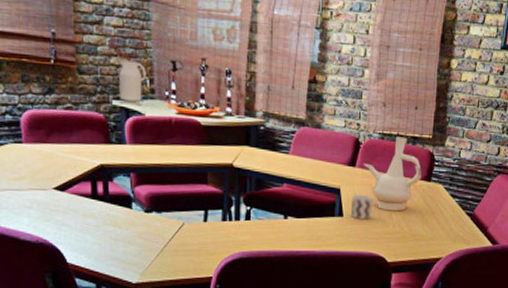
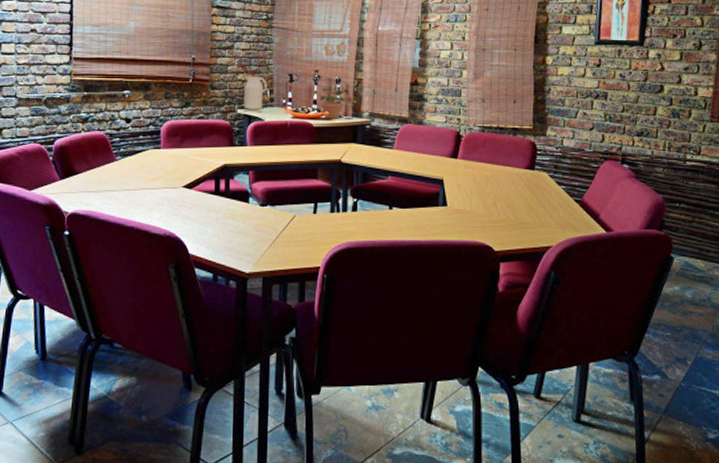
potted plant: none [207,80,243,118] -> present [319,88,351,119]
cup: present [350,195,379,220] -> none [454,185,482,210]
coffeepot: present [363,136,421,212] -> none [465,129,524,200]

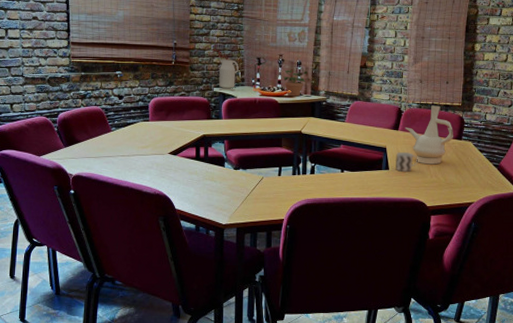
cup: none [454,185,482,210] -> present [395,152,418,173]
coffeepot: none [465,129,524,200] -> present [405,105,453,165]

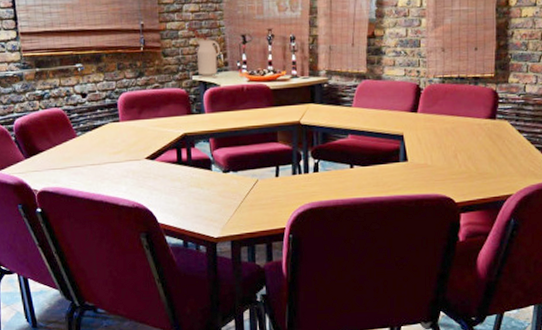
potted plant: present [283,70,310,97] -> none [274,47,307,80]
cup: present [395,152,418,173] -> none [414,139,443,164]
coffeepot: present [405,105,453,165] -> none [425,78,485,152]

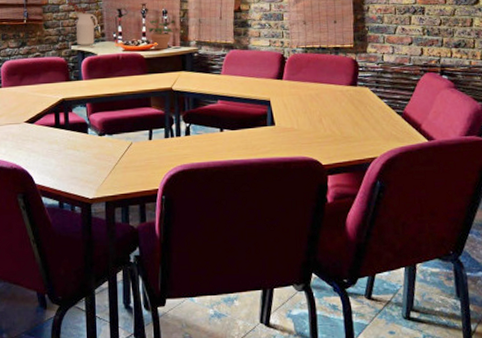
potted plant: none [274,47,307,80] -> present [148,20,178,50]

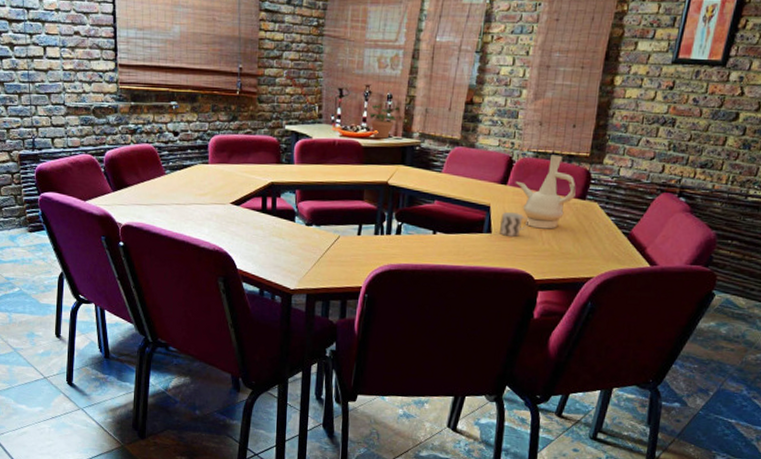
water jug: present [75,13,98,49] -> none [291,89,316,130]
cup: none [281,104,308,128] -> present [498,212,529,237]
coffeepot: none [290,48,347,117] -> present [515,155,576,229]

